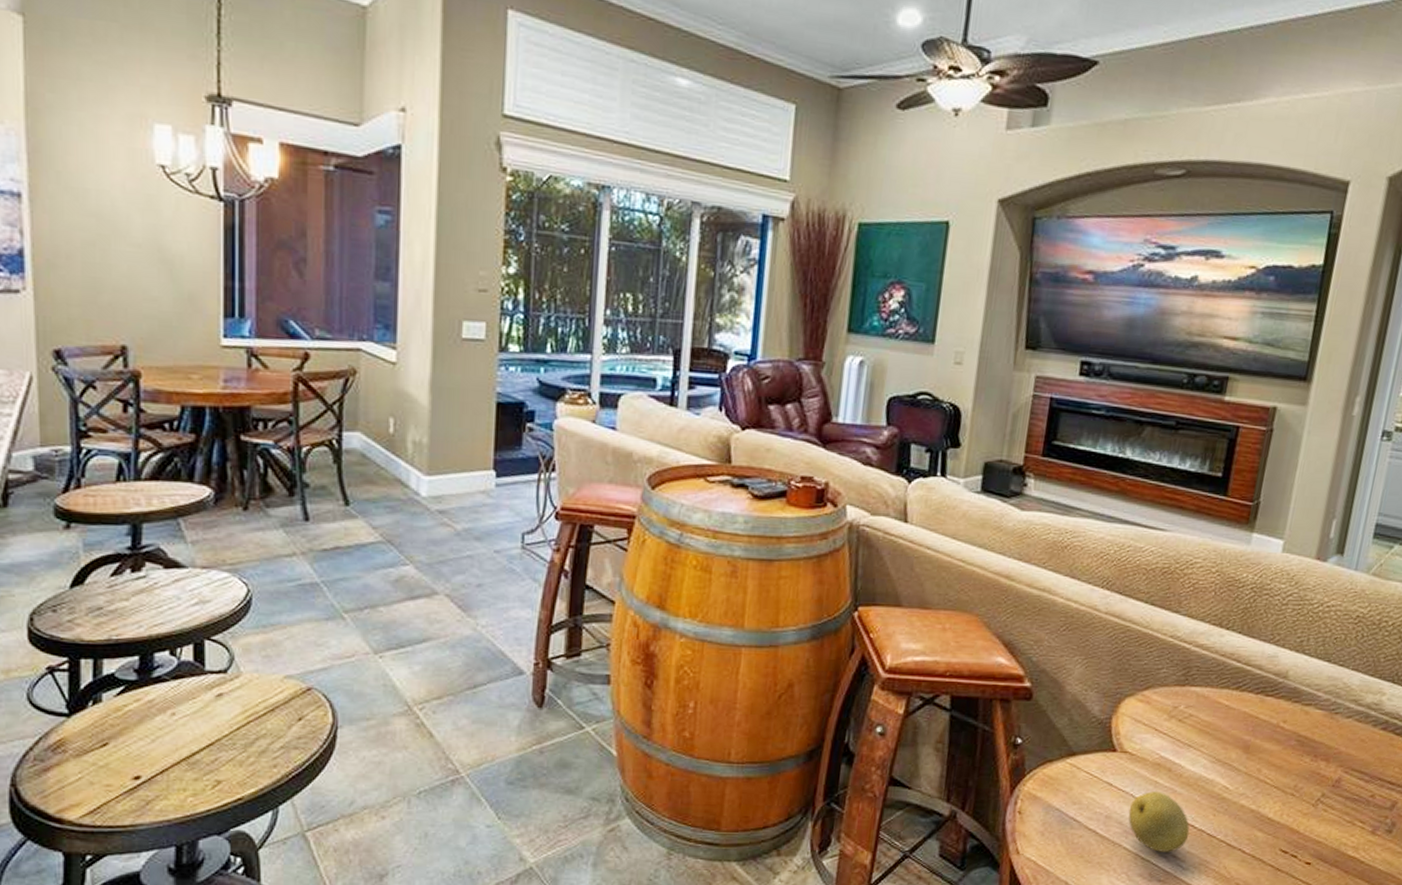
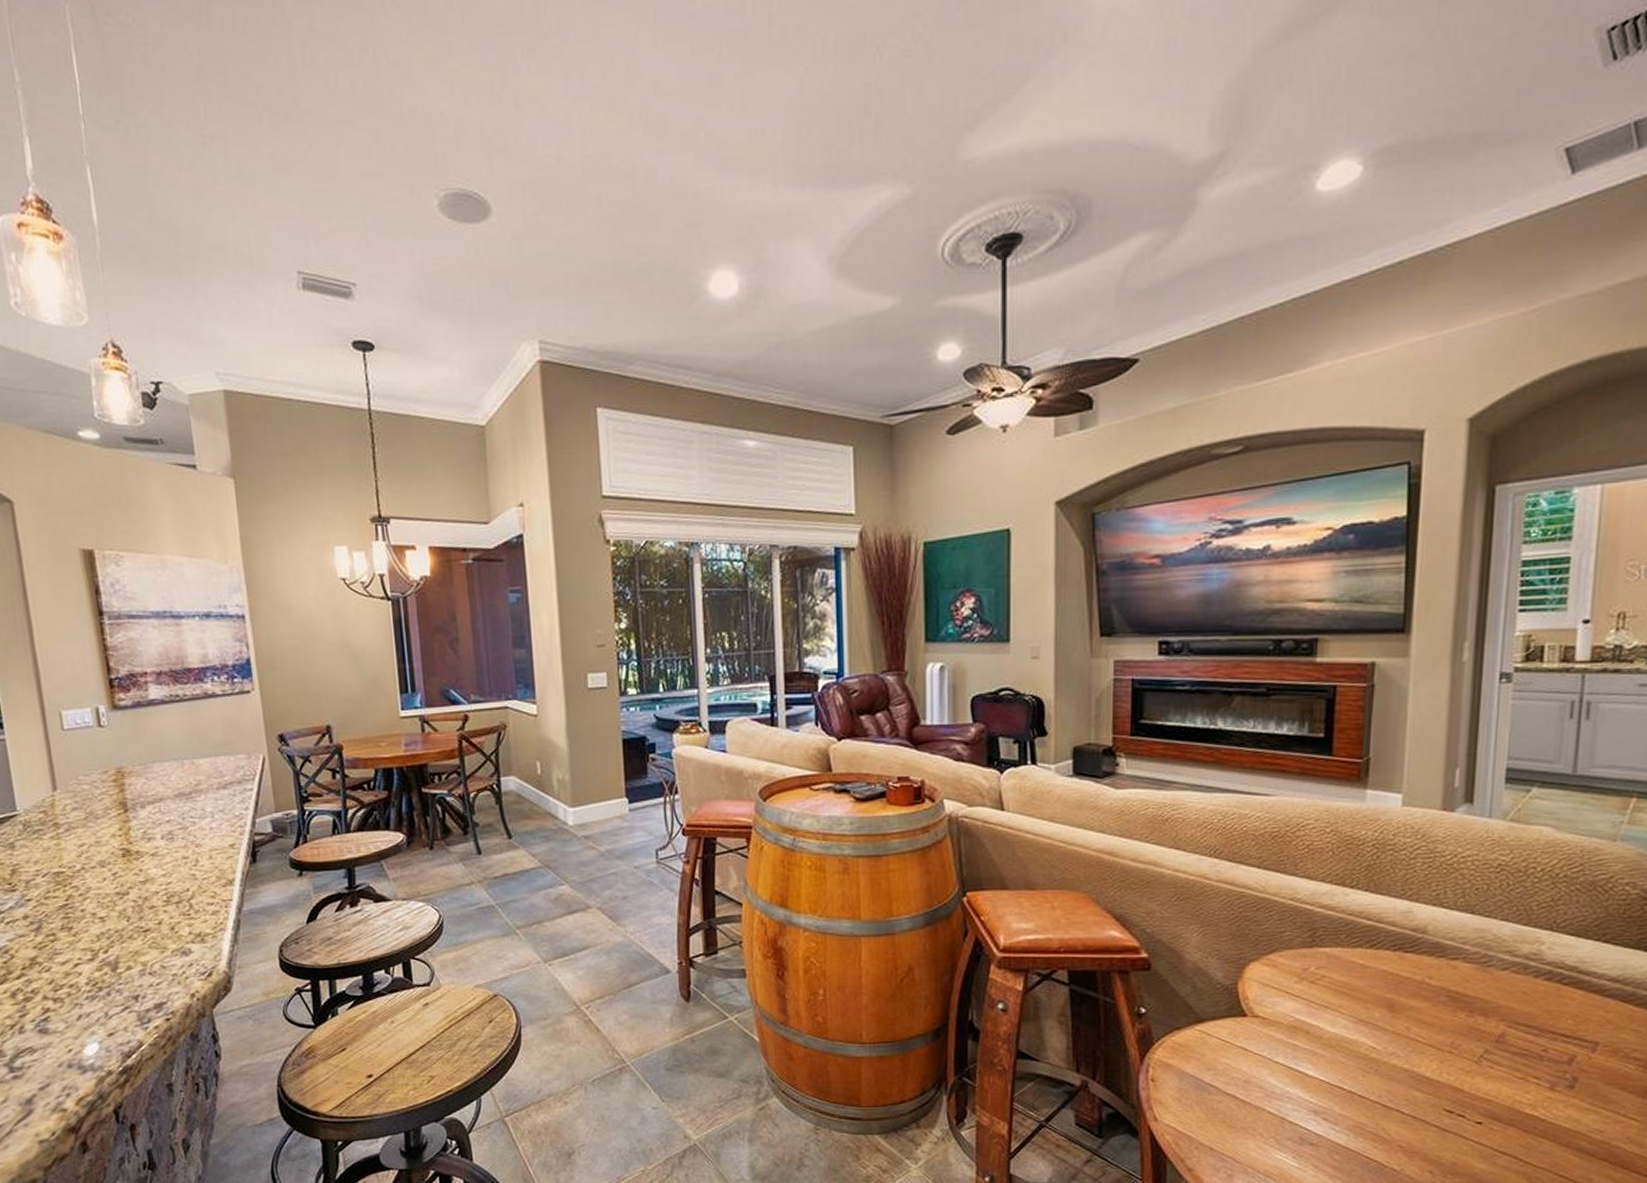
fruit: present [1128,791,1190,852] -> none [1268,1054,1339,1115]

